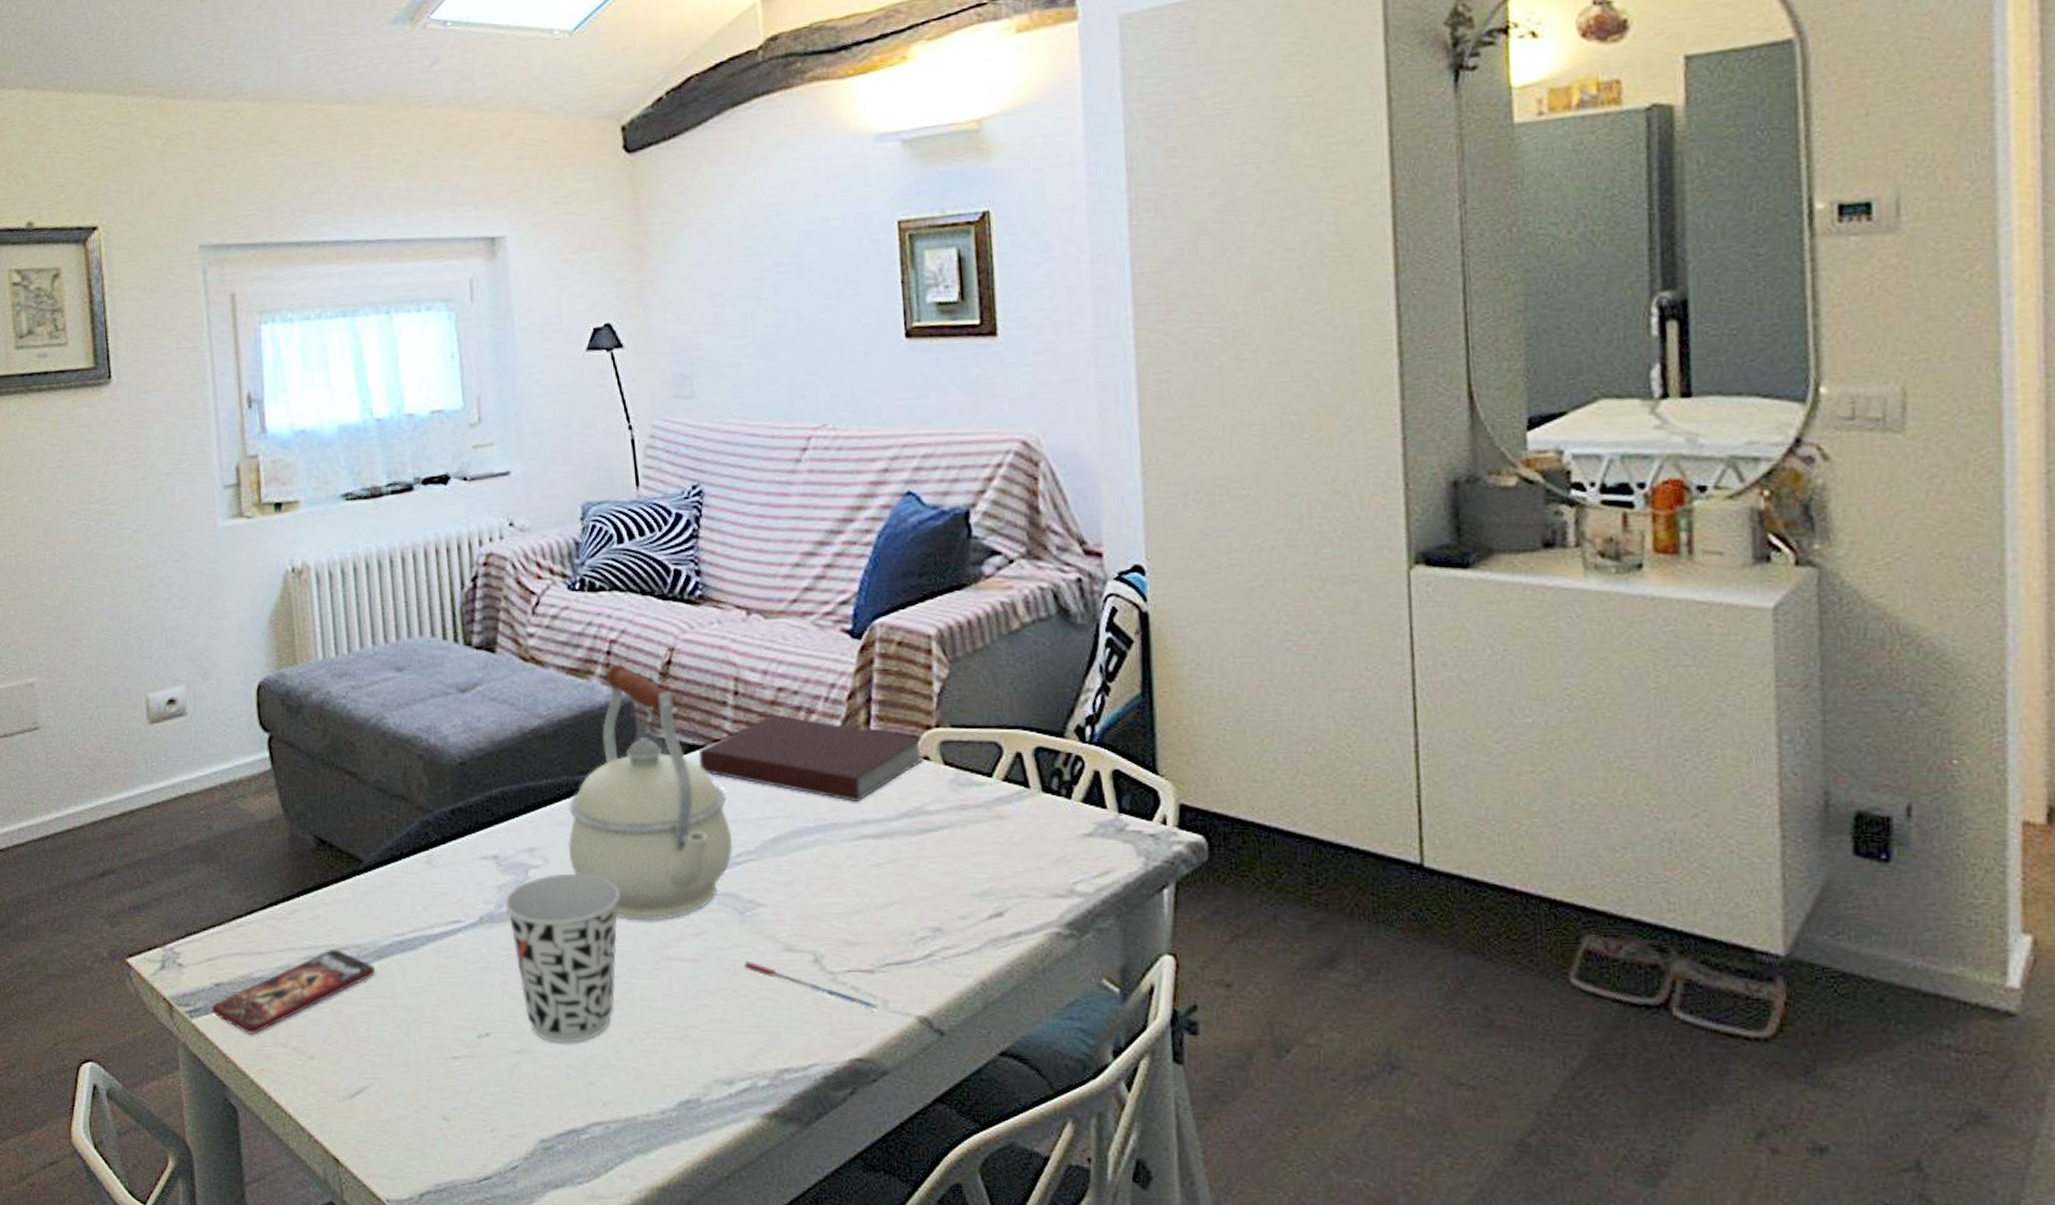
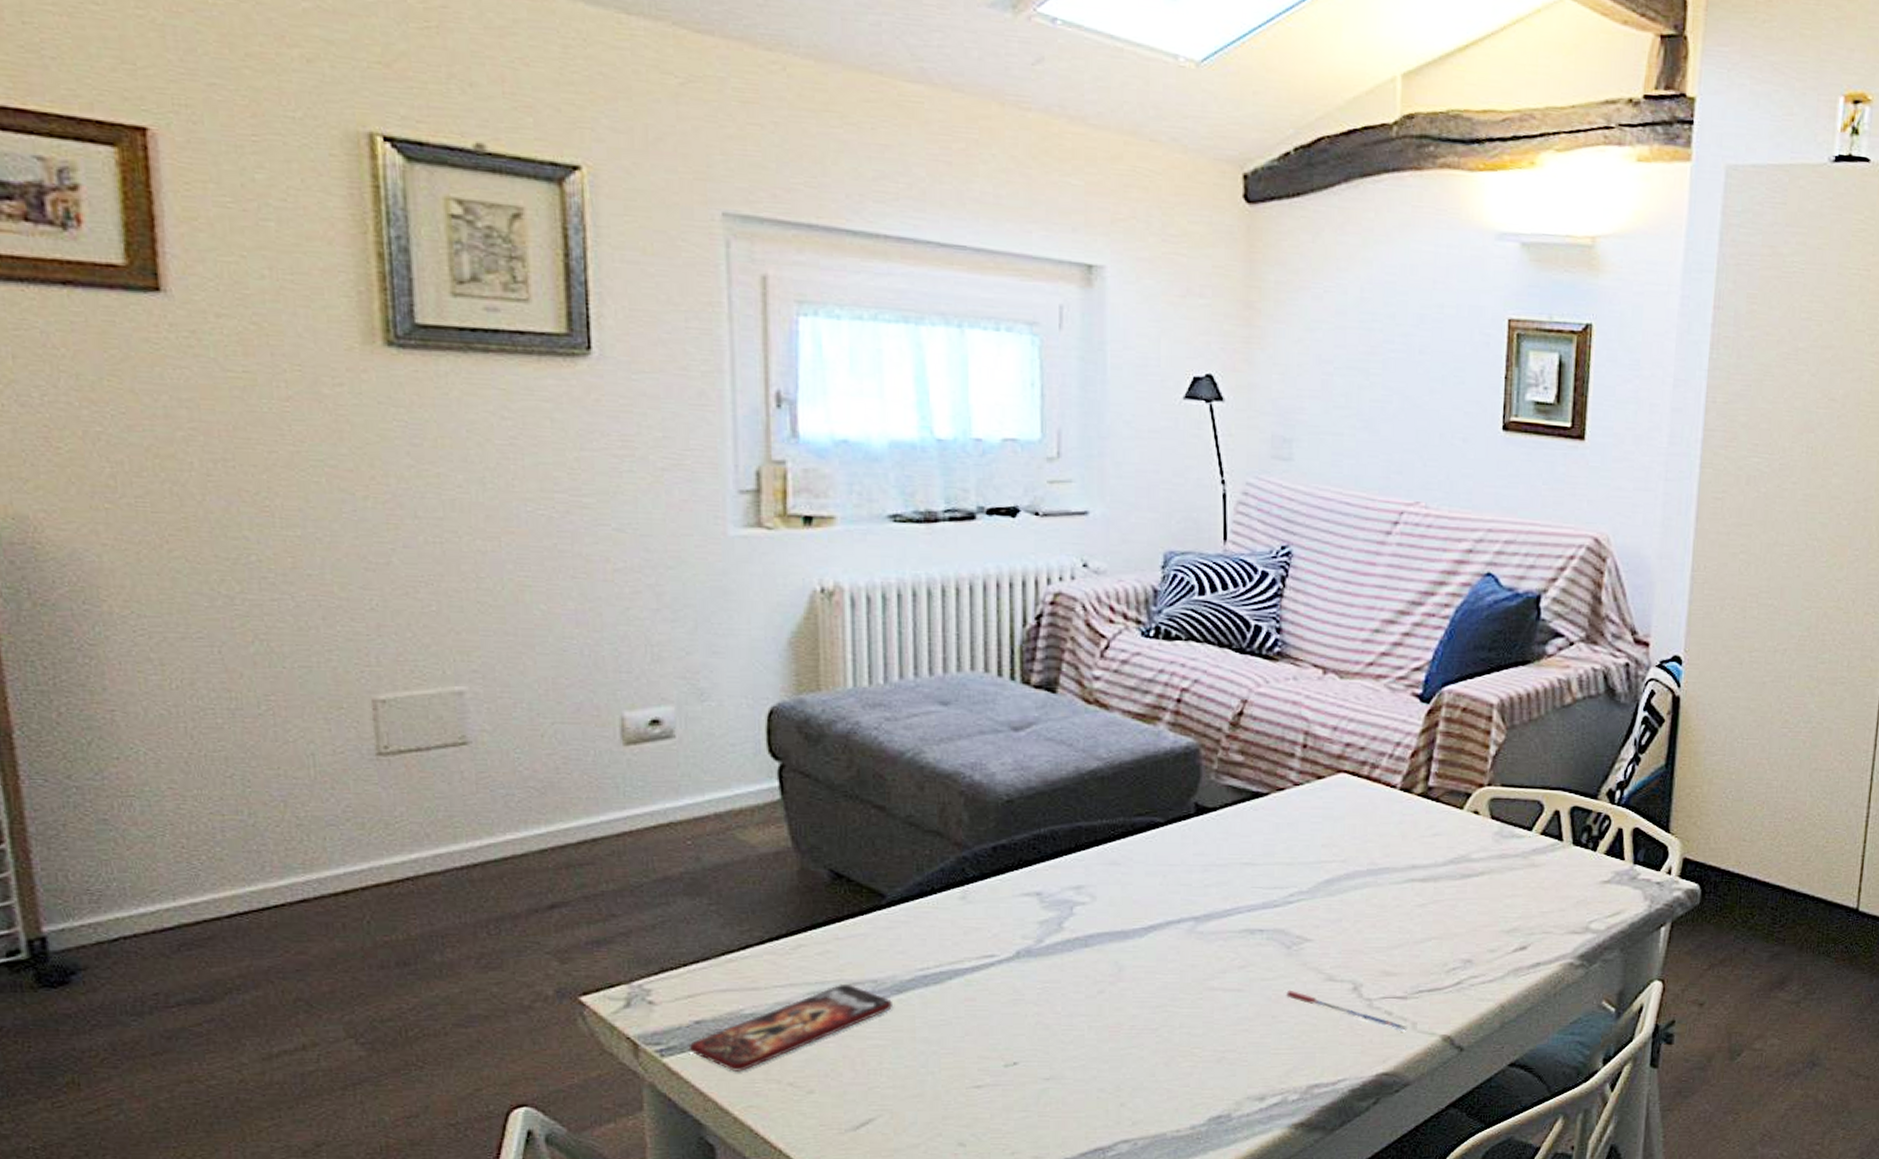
cup: present [505,873,620,1043] -> none [1046,910,1168,1069]
kettle: present [568,664,732,921] -> none [1118,712,1286,955]
notebook: present [698,714,925,803] -> none [1261,767,1475,850]

